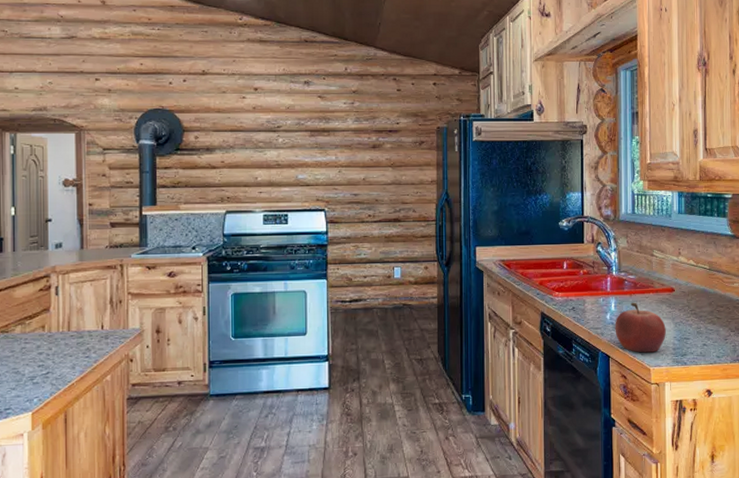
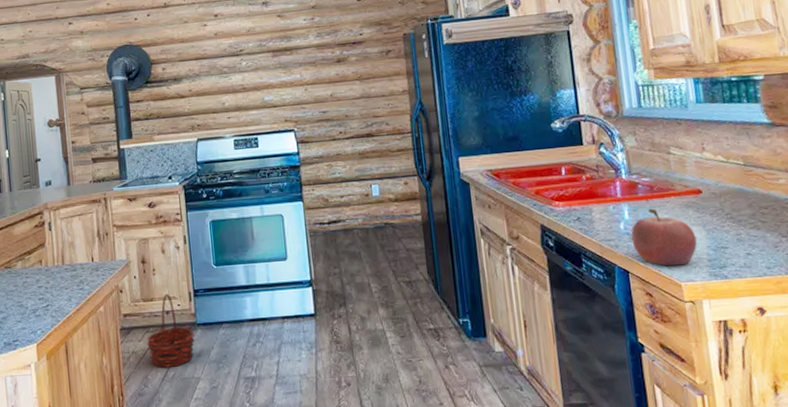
basket: none [155,365,207,438] -> present [147,294,195,368]

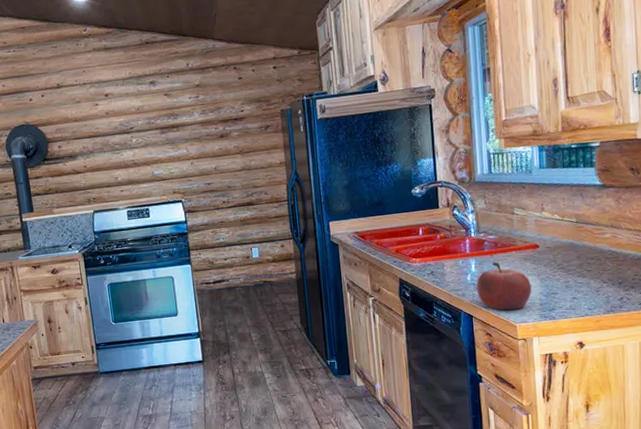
basket: present [147,294,195,368] -> none [56,348,99,410]

